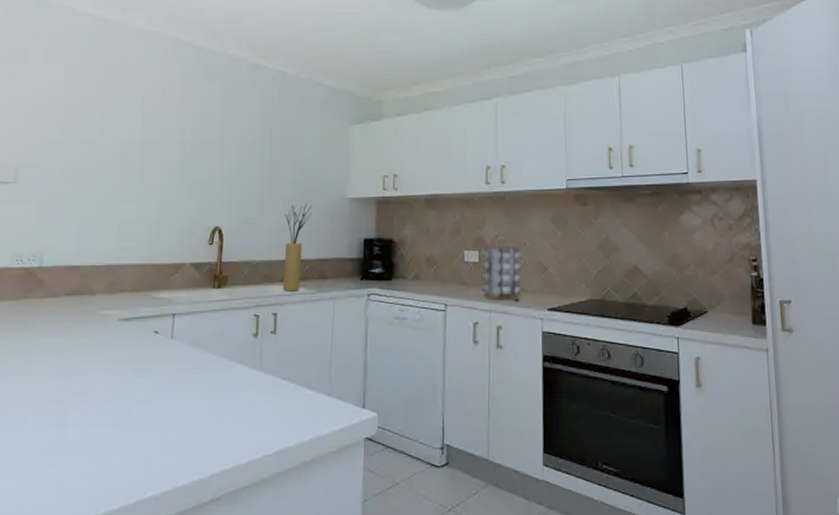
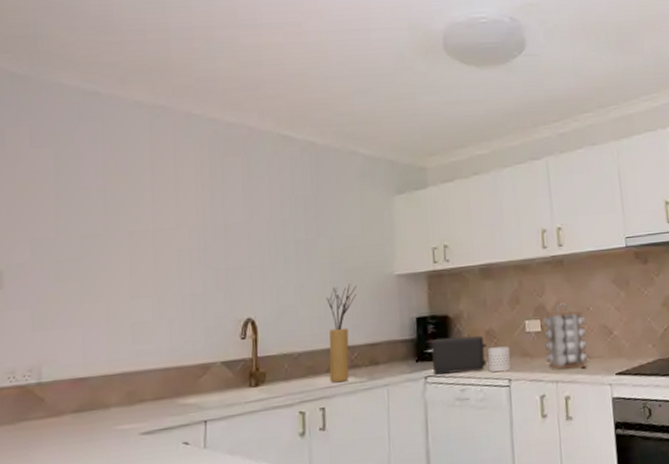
toaster: none [375,259,427,294] -> present [431,335,488,375]
mug: none [426,273,448,297] -> present [487,346,512,373]

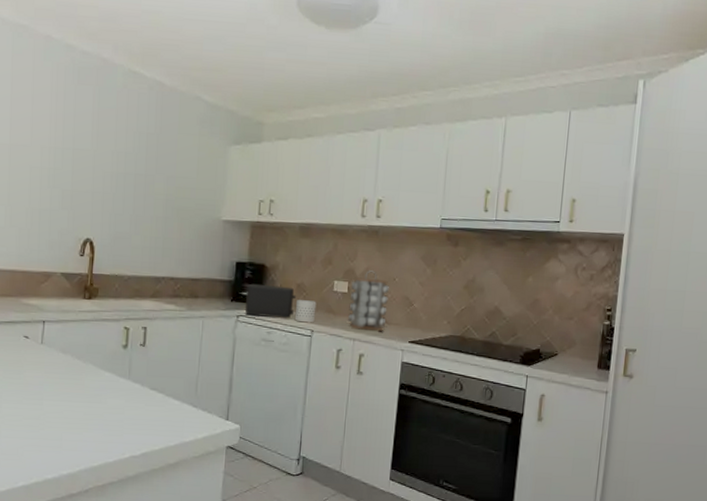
vase: present [326,283,357,383] -> none [153,221,186,308]

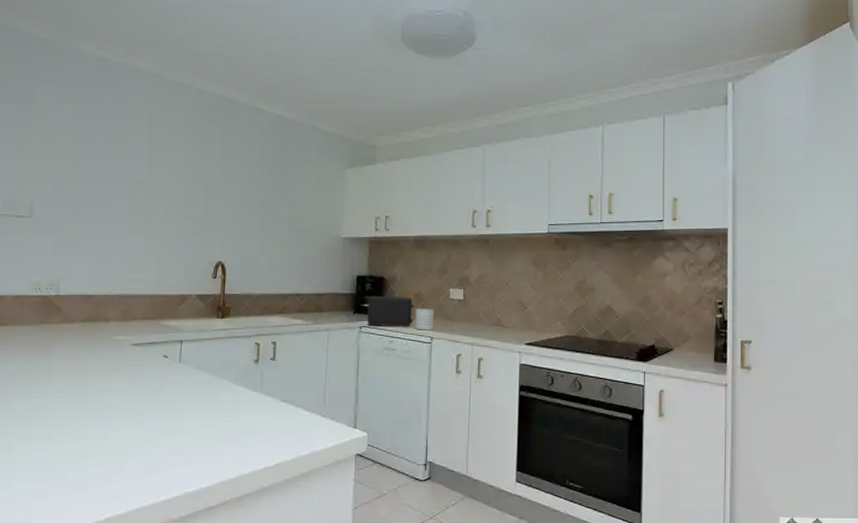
spice rack: present [348,270,389,332] -> none [465,277,503,336]

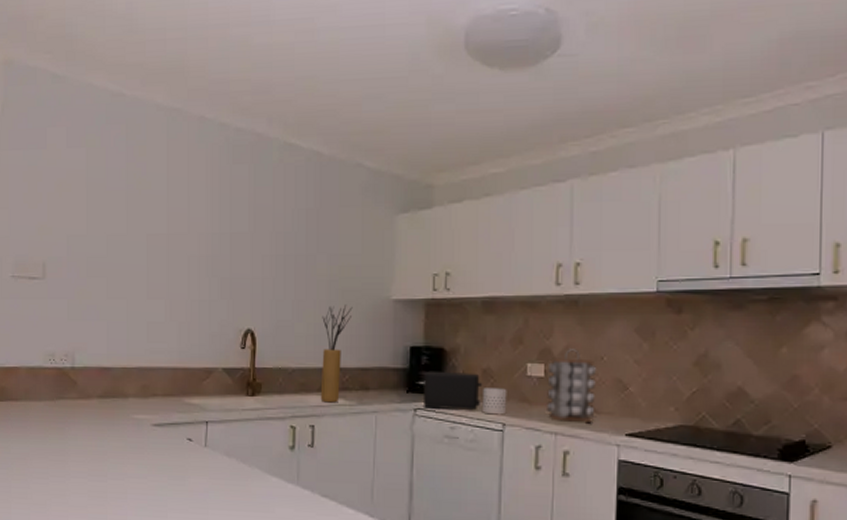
vase: none [281,241,309,323] -> present [320,304,353,403]
spice rack: none [465,277,503,336] -> present [547,349,596,424]

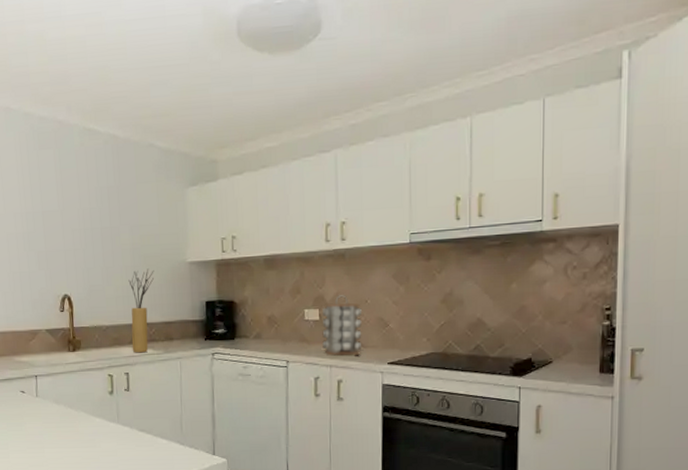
toaster: present [422,370,483,411] -> none [218,320,269,352]
mug: present [481,388,507,415] -> none [268,331,290,354]

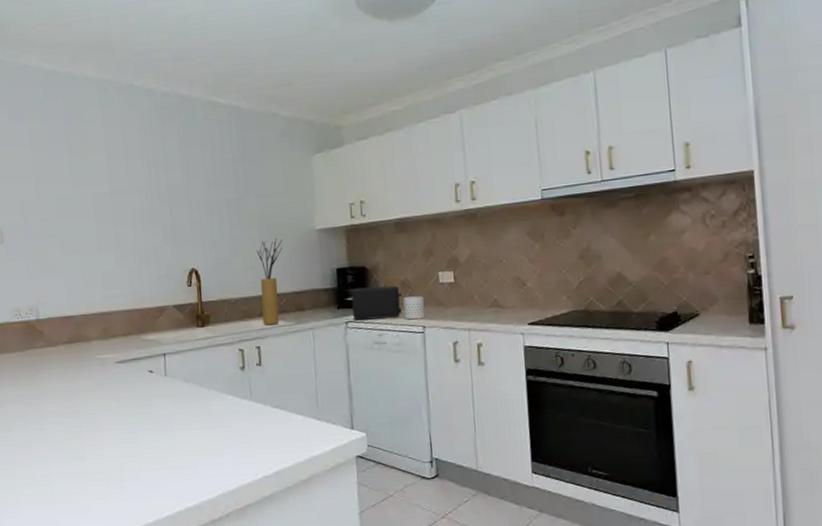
toaster: none [218,320,269,352] -> present [351,285,403,320]
mug: none [268,331,290,354] -> present [402,296,426,320]
spice rack: present [322,295,362,356] -> none [457,255,500,319]

